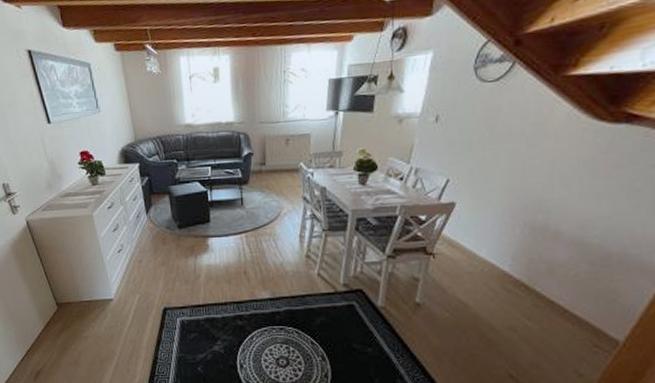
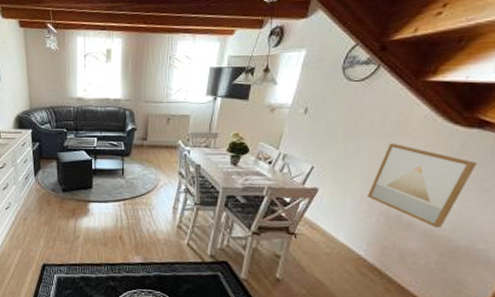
wall art: none [509,147,626,236] -> present [367,143,477,229]

